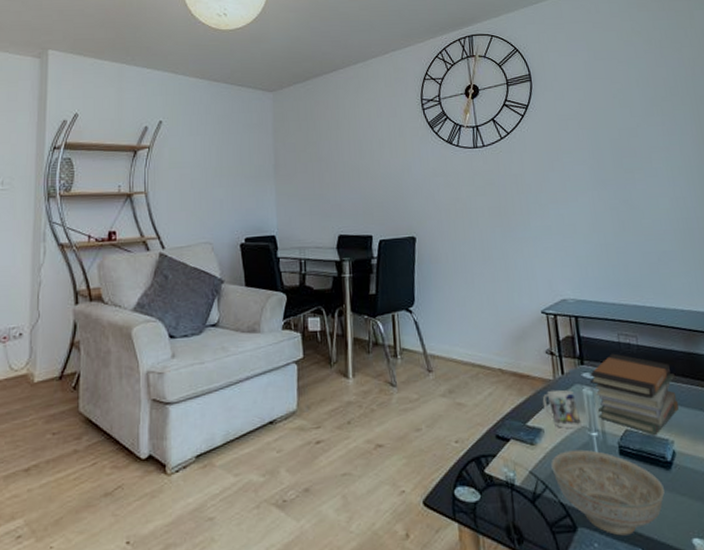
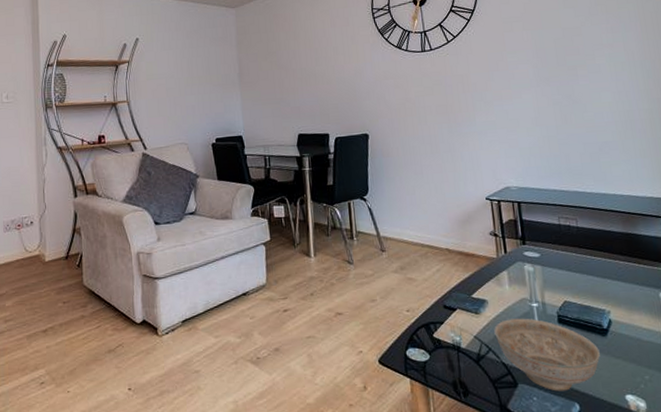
mug: present [542,389,582,429] -> none [486,266,523,300]
book stack: present [589,353,679,435] -> none [530,234,616,306]

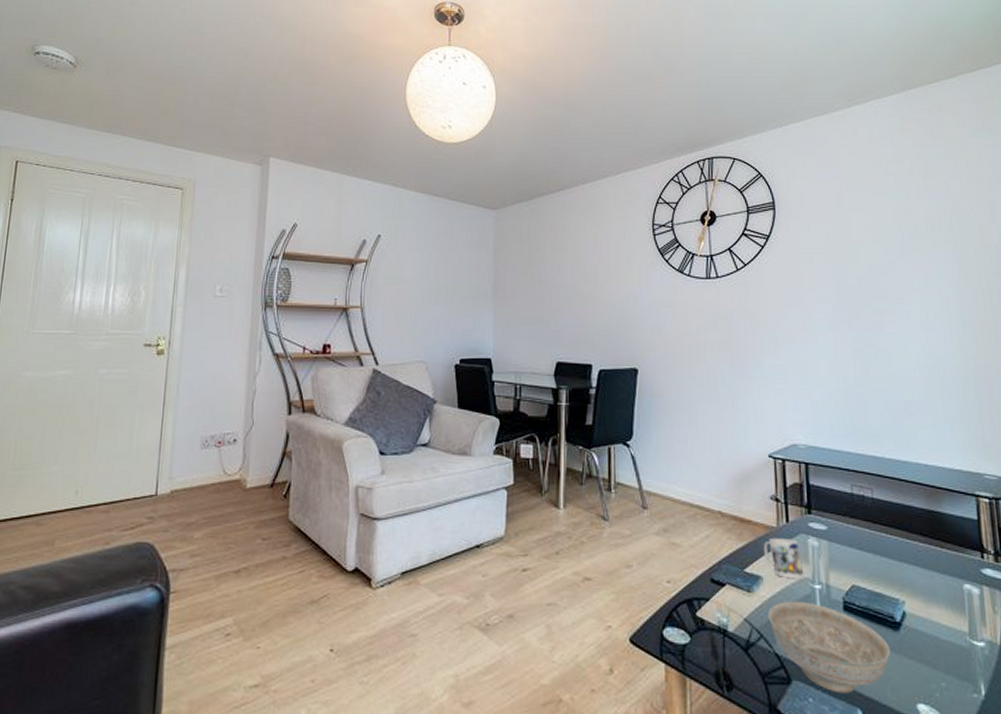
mug: none [486,266,523,300] -> present [763,537,804,579]

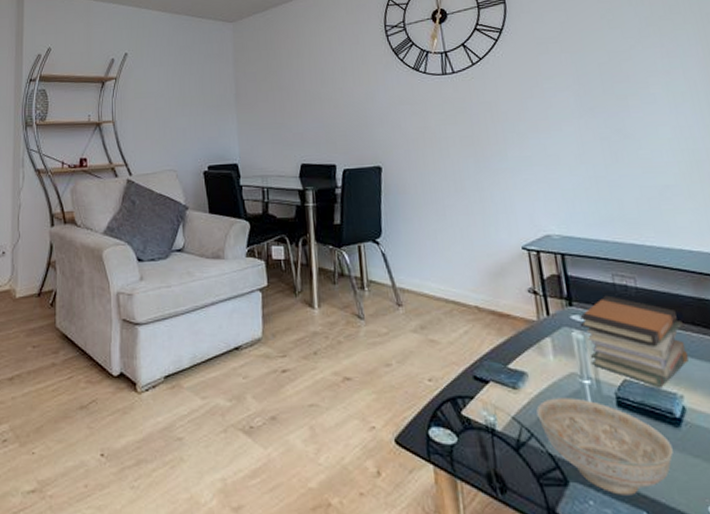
mug: present [763,537,804,579] -> none [525,331,572,375]
book stack: none [816,505,913,593] -> present [578,295,689,387]

